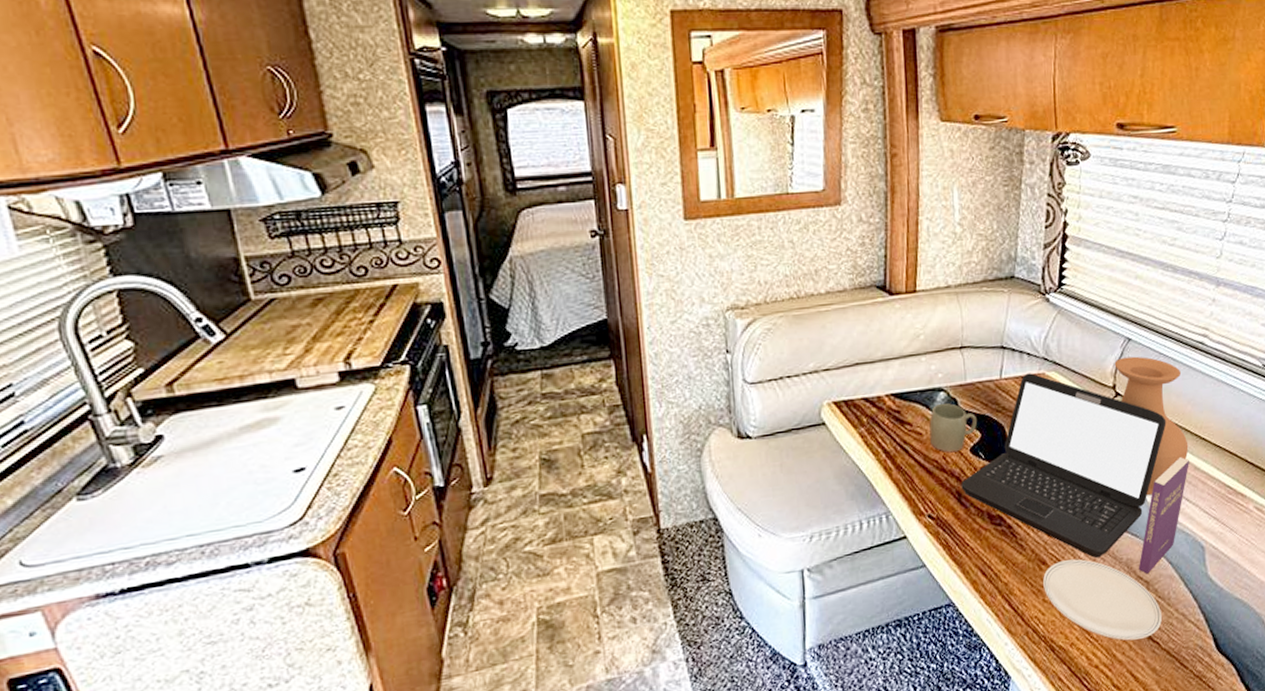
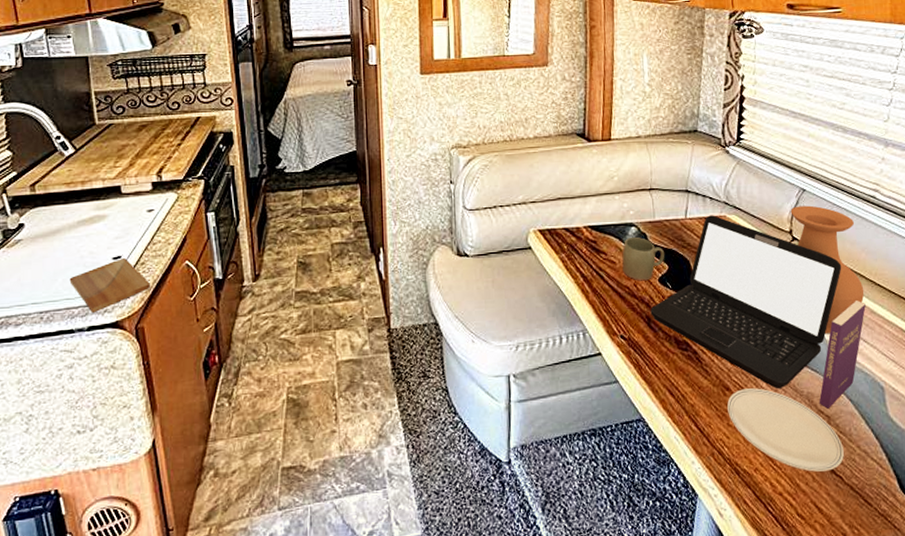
cutting board: none [236,470,349,540] -> present [69,258,150,312]

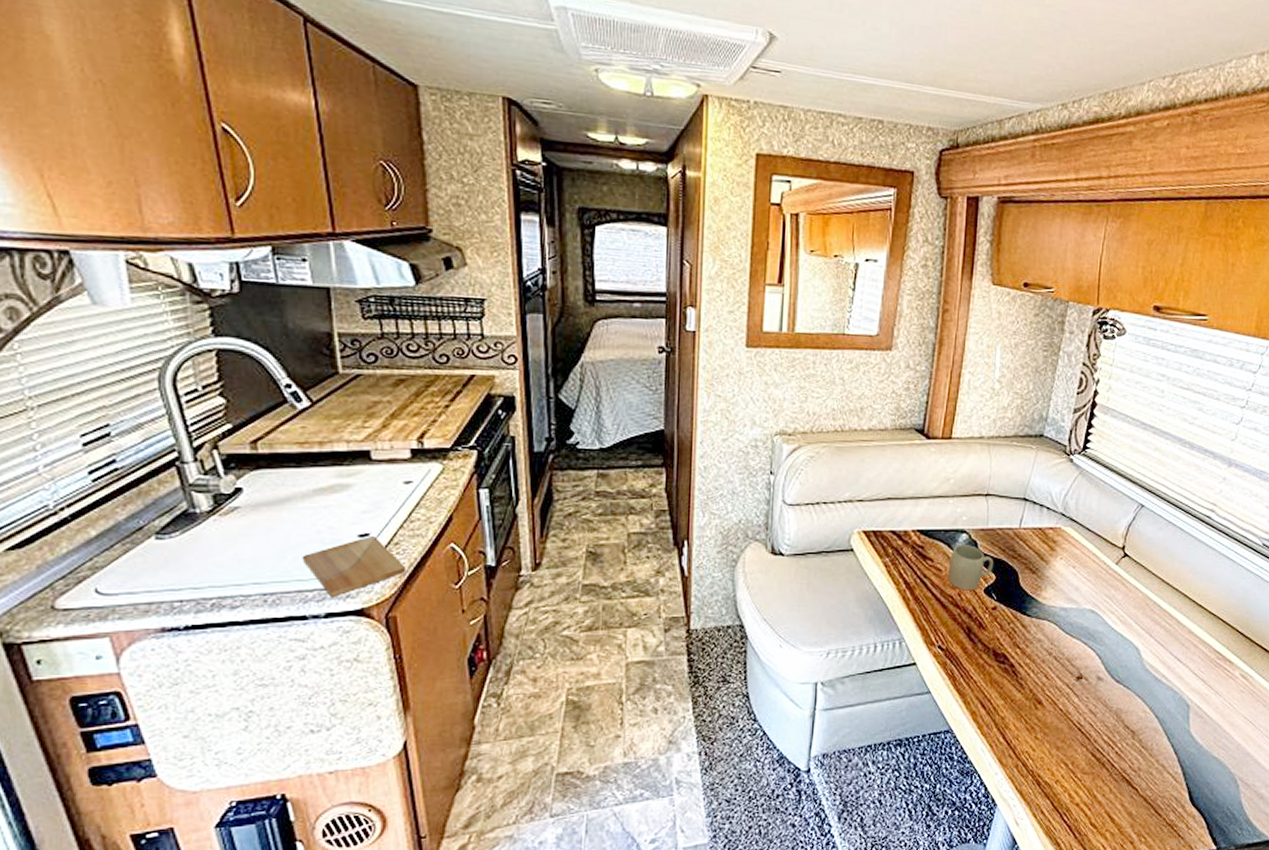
laptop: present [650,215,842,389] -> none [971,526,1168,704]
plate: present [727,388,844,472] -> none [1037,703,1143,784]
vase: present [790,205,865,334] -> none [1126,522,1186,652]
book: present [819,300,866,409] -> none [1126,620,1185,724]

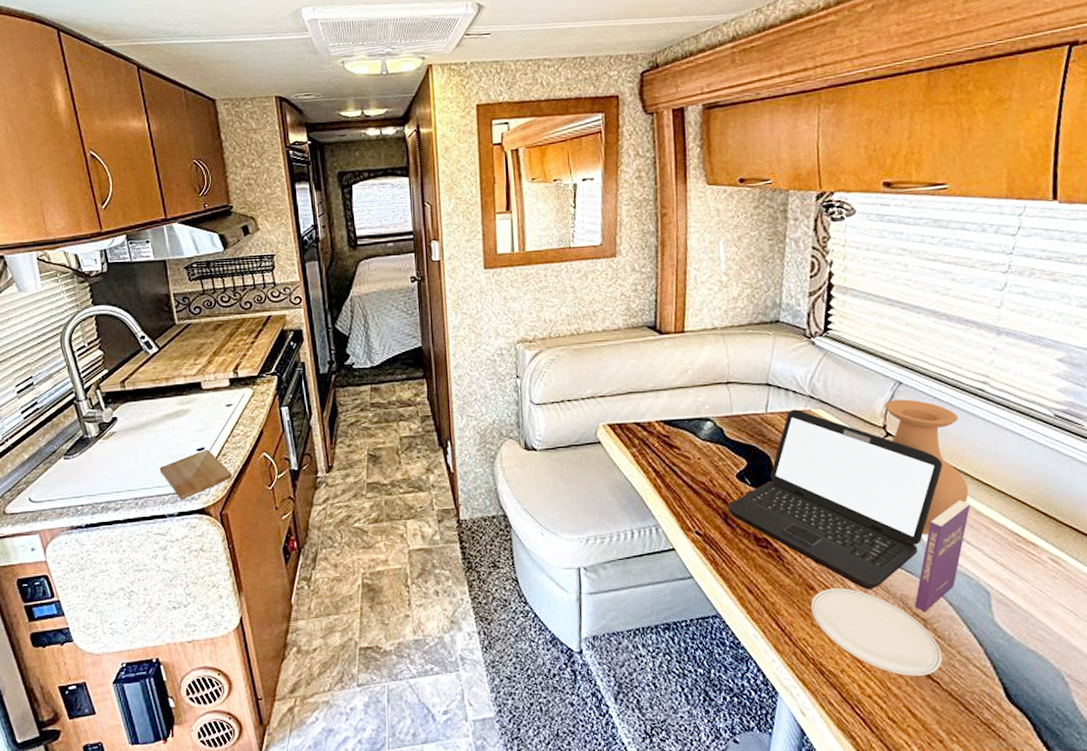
mug: present [948,544,994,591] -> none [696,431,744,477]
laptop: none [971,526,1168,704] -> present [727,409,943,590]
plate: none [1037,703,1143,784] -> present [811,588,942,676]
vase: none [1126,522,1186,652] -> present [884,399,969,535]
book: none [1126,620,1185,724] -> present [914,500,970,612]

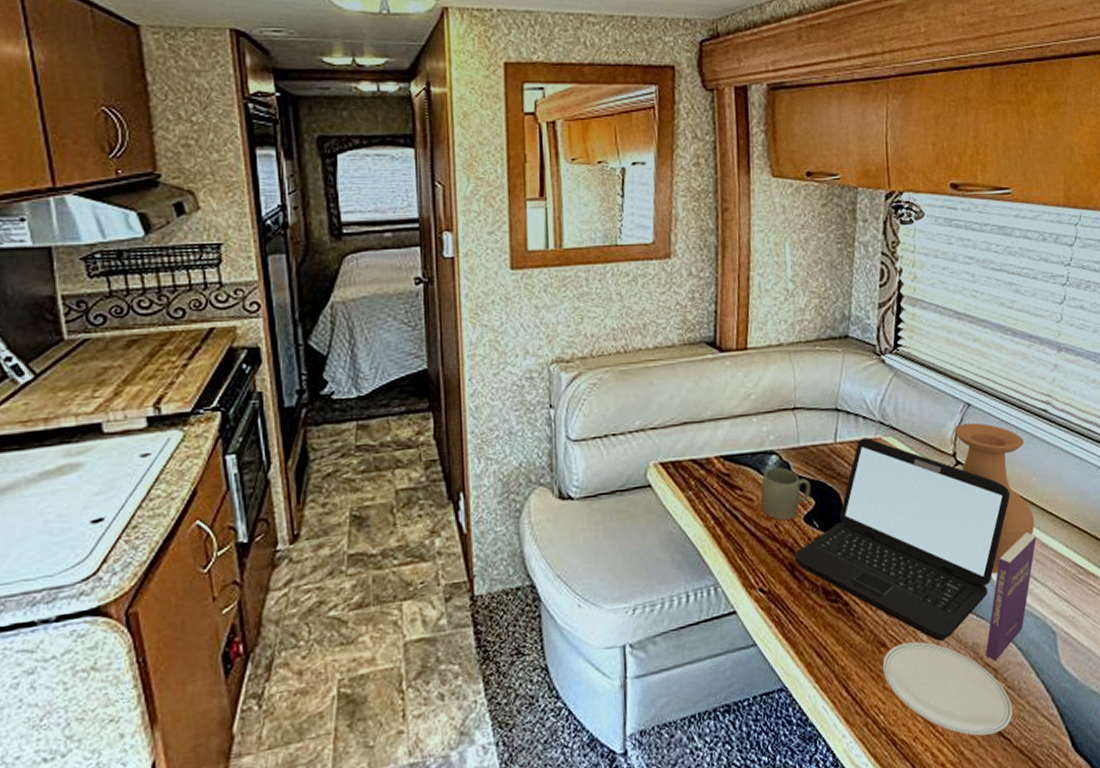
cutting board: present [159,450,232,499] -> none [28,521,146,596]
mug: none [696,431,744,477] -> present [760,467,812,521]

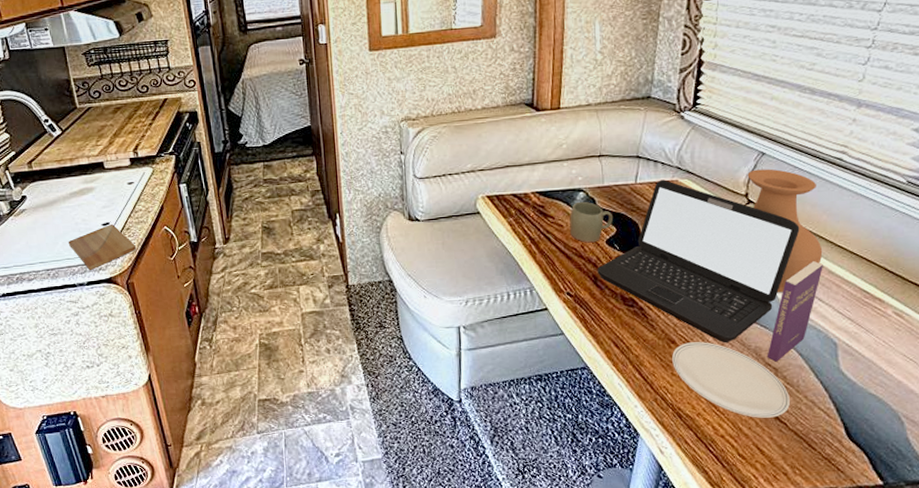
cutting board: none [28,521,146,596] -> present [68,225,136,270]

